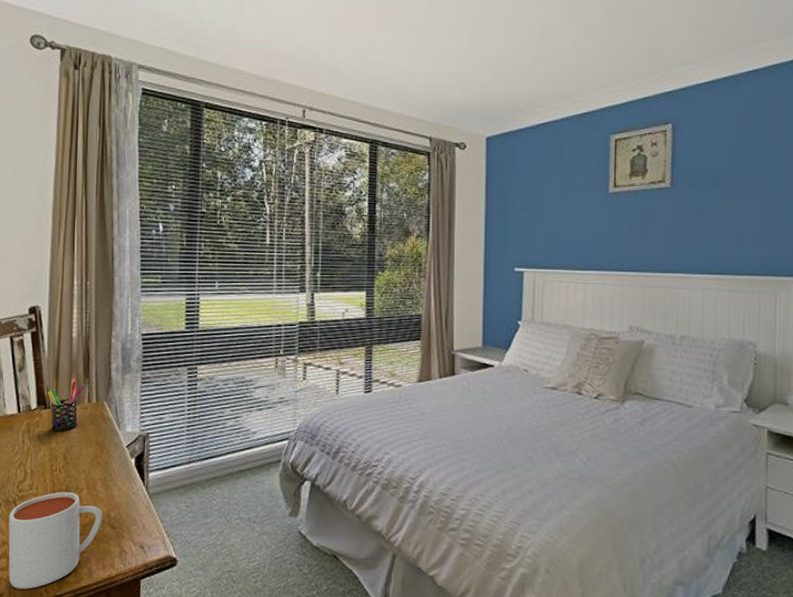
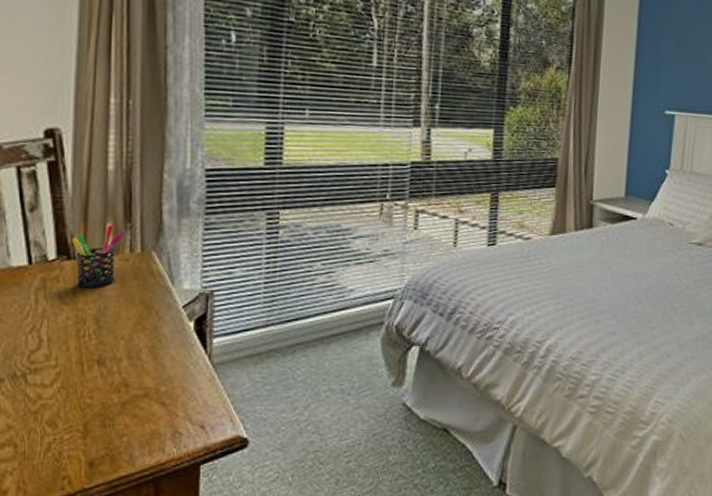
mug: present [8,492,103,589] -> none [15,363,150,483]

